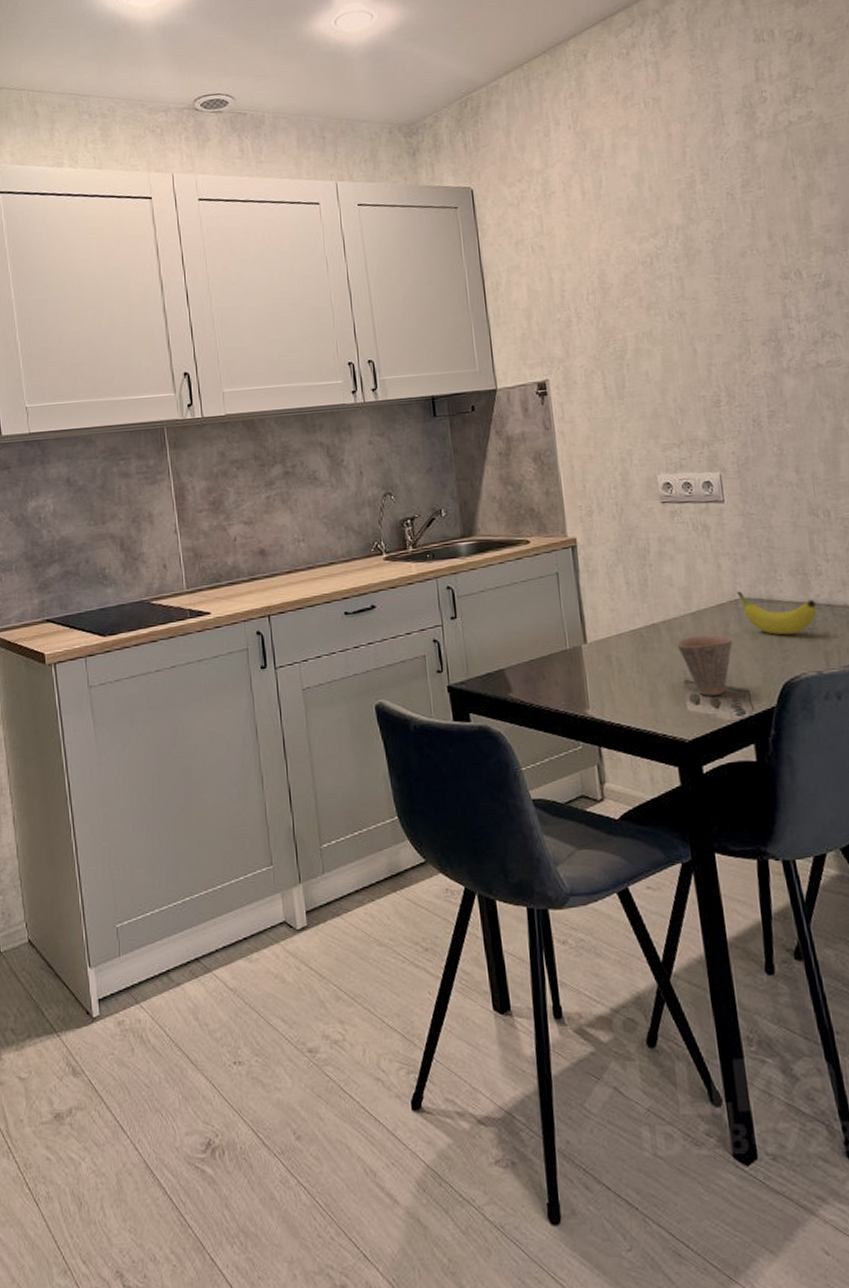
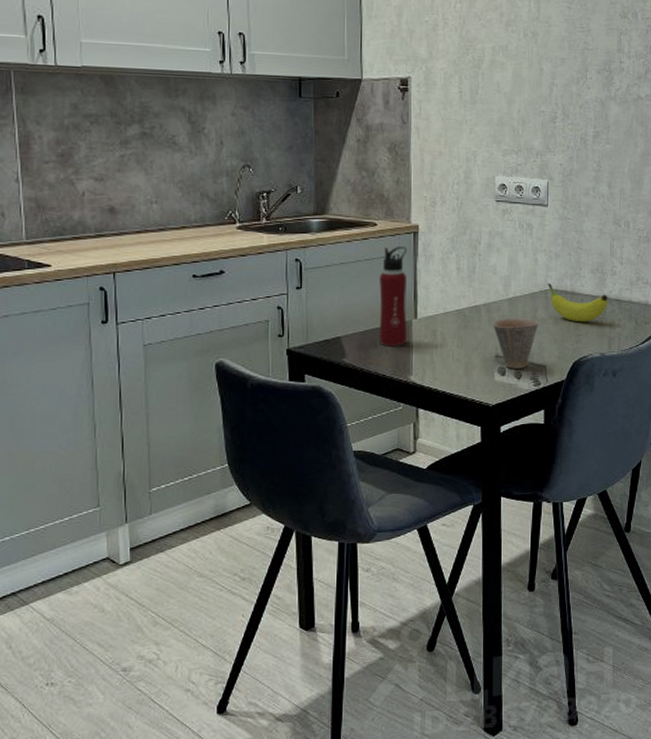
water bottle: none [539,563,579,677] -> present [379,247,407,346]

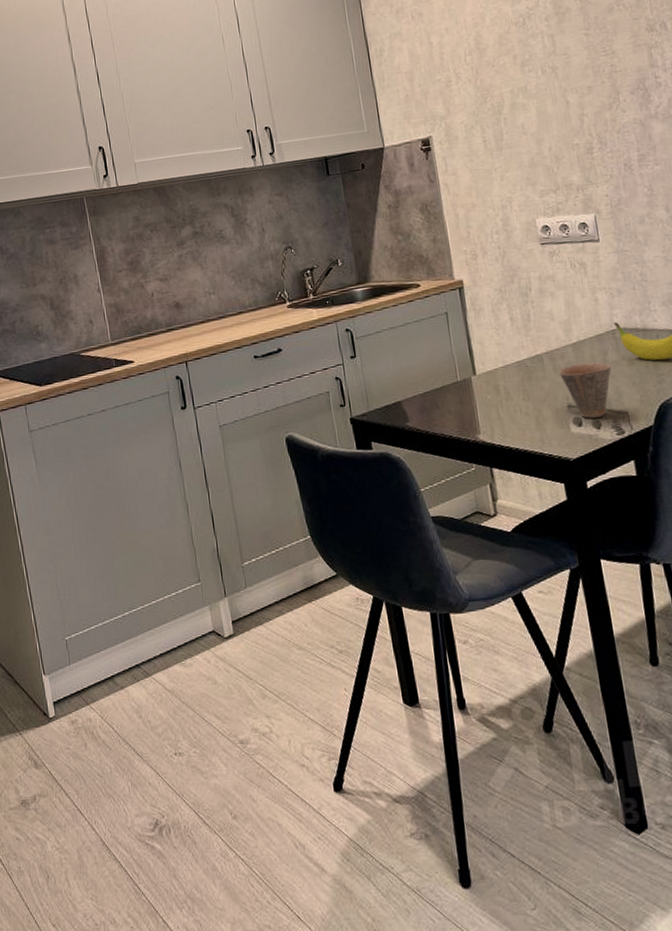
water bottle: present [379,247,407,346] -> none [430,304,469,407]

